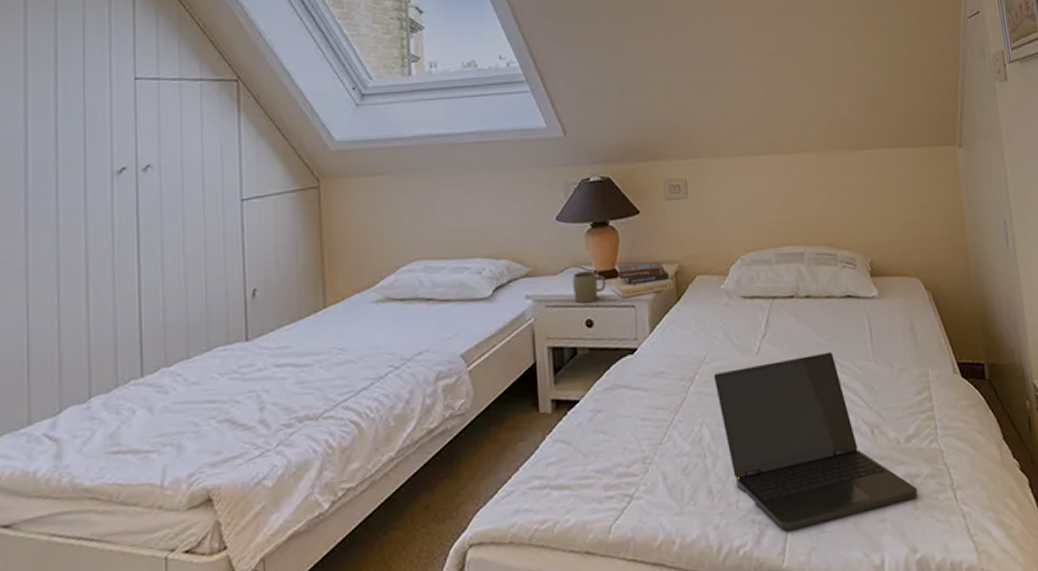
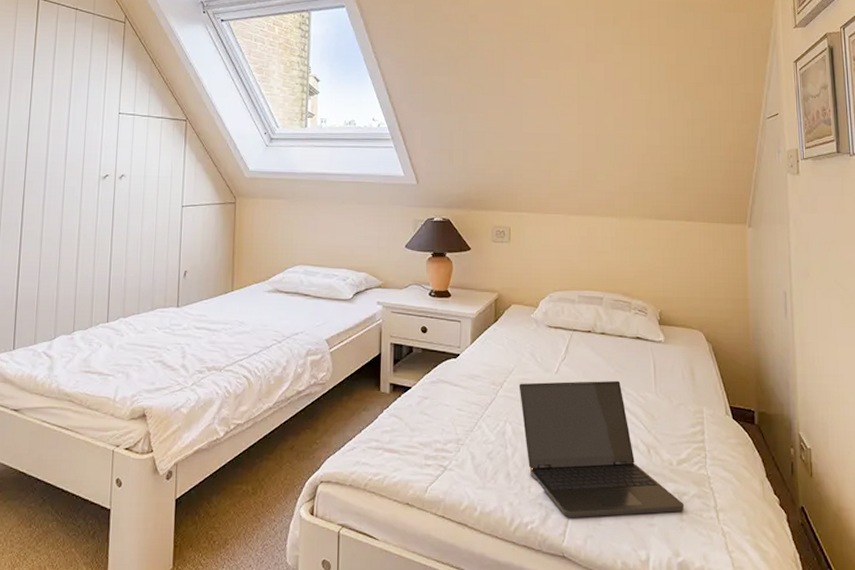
mug: present [573,270,607,303] -> none [414,288,440,314]
books: present [611,260,674,299] -> none [443,288,493,314]

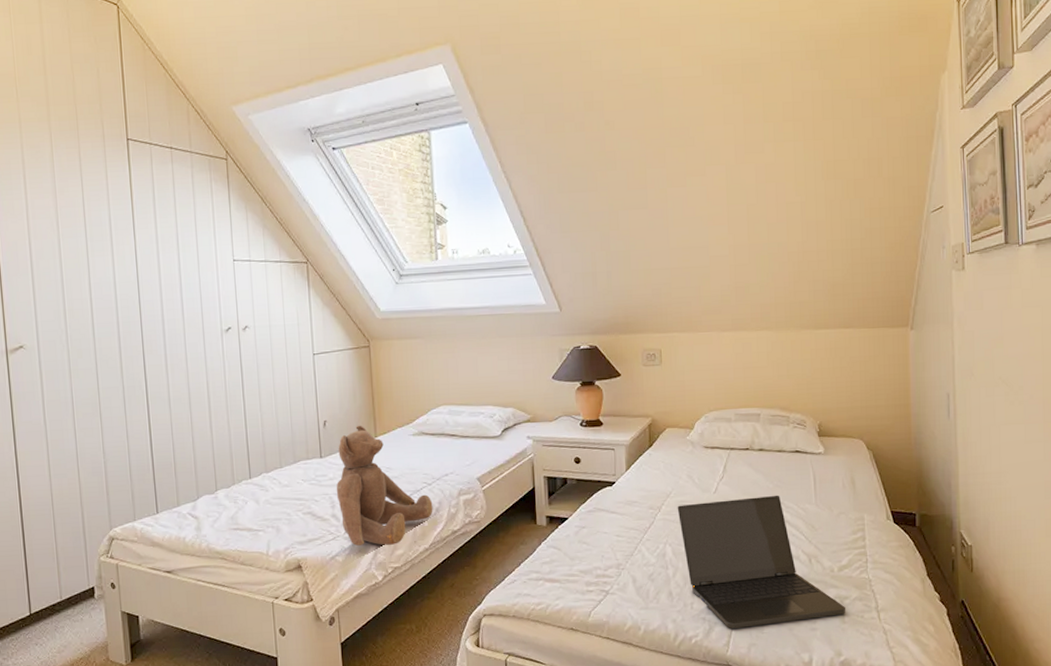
teddy bear: none [188,278,281,402] -> present [336,425,433,546]

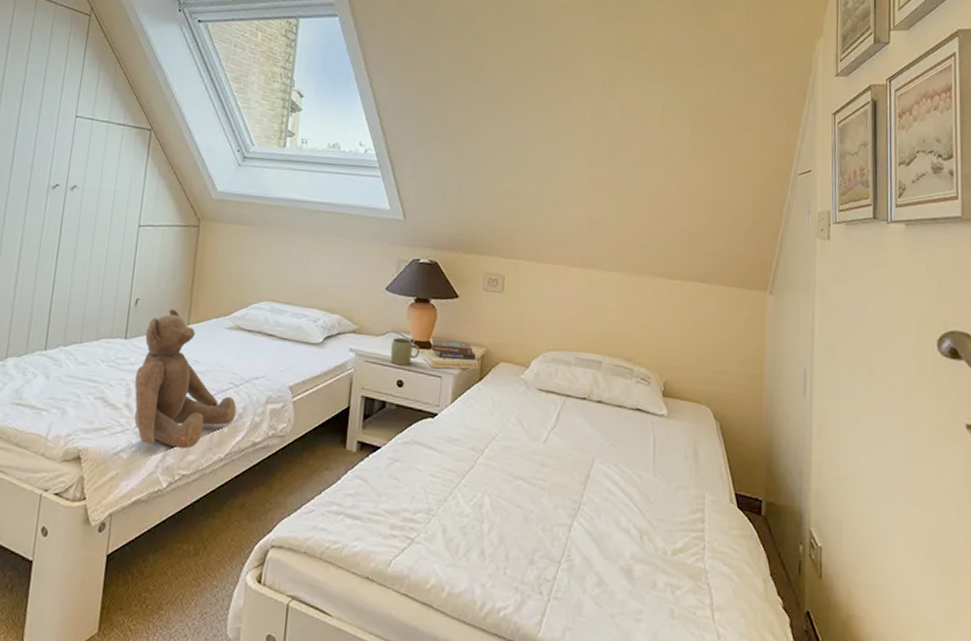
mug: none [565,419,592,445] -> present [390,337,420,366]
books: none [595,414,647,443] -> present [423,339,479,370]
laptop: present [677,495,846,629] -> none [501,451,677,608]

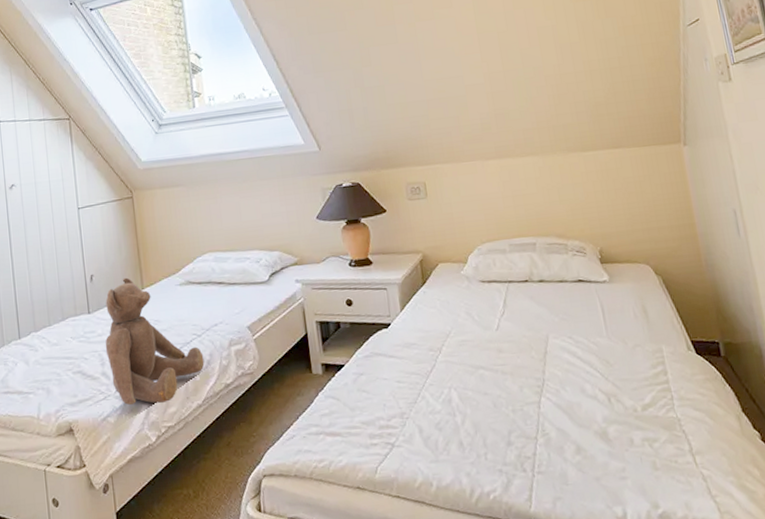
mug: present [390,337,420,366] -> none [333,259,362,286]
books: present [423,339,479,370] -> none [365,251,420,283]

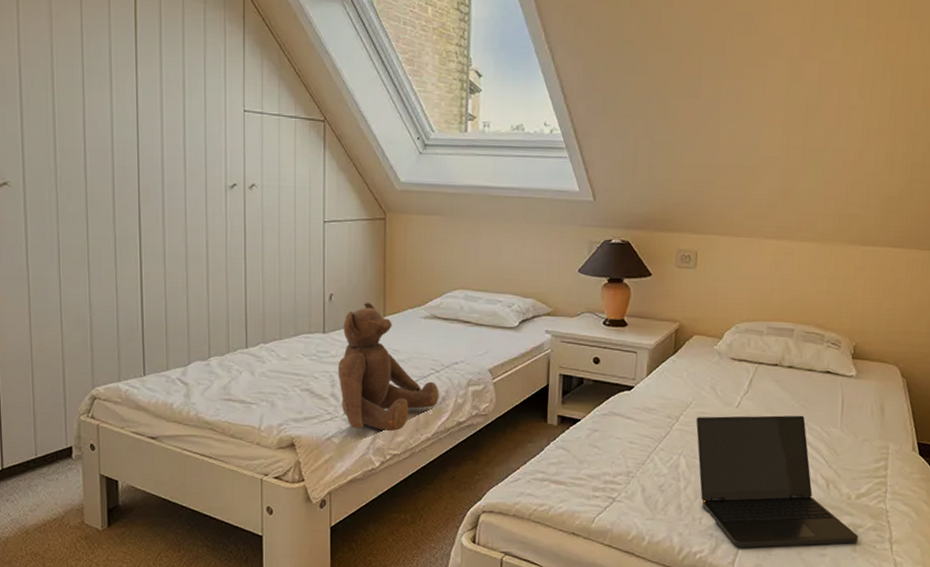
laptop: none [458,329,657,482] -> present [696,415,859,548]

